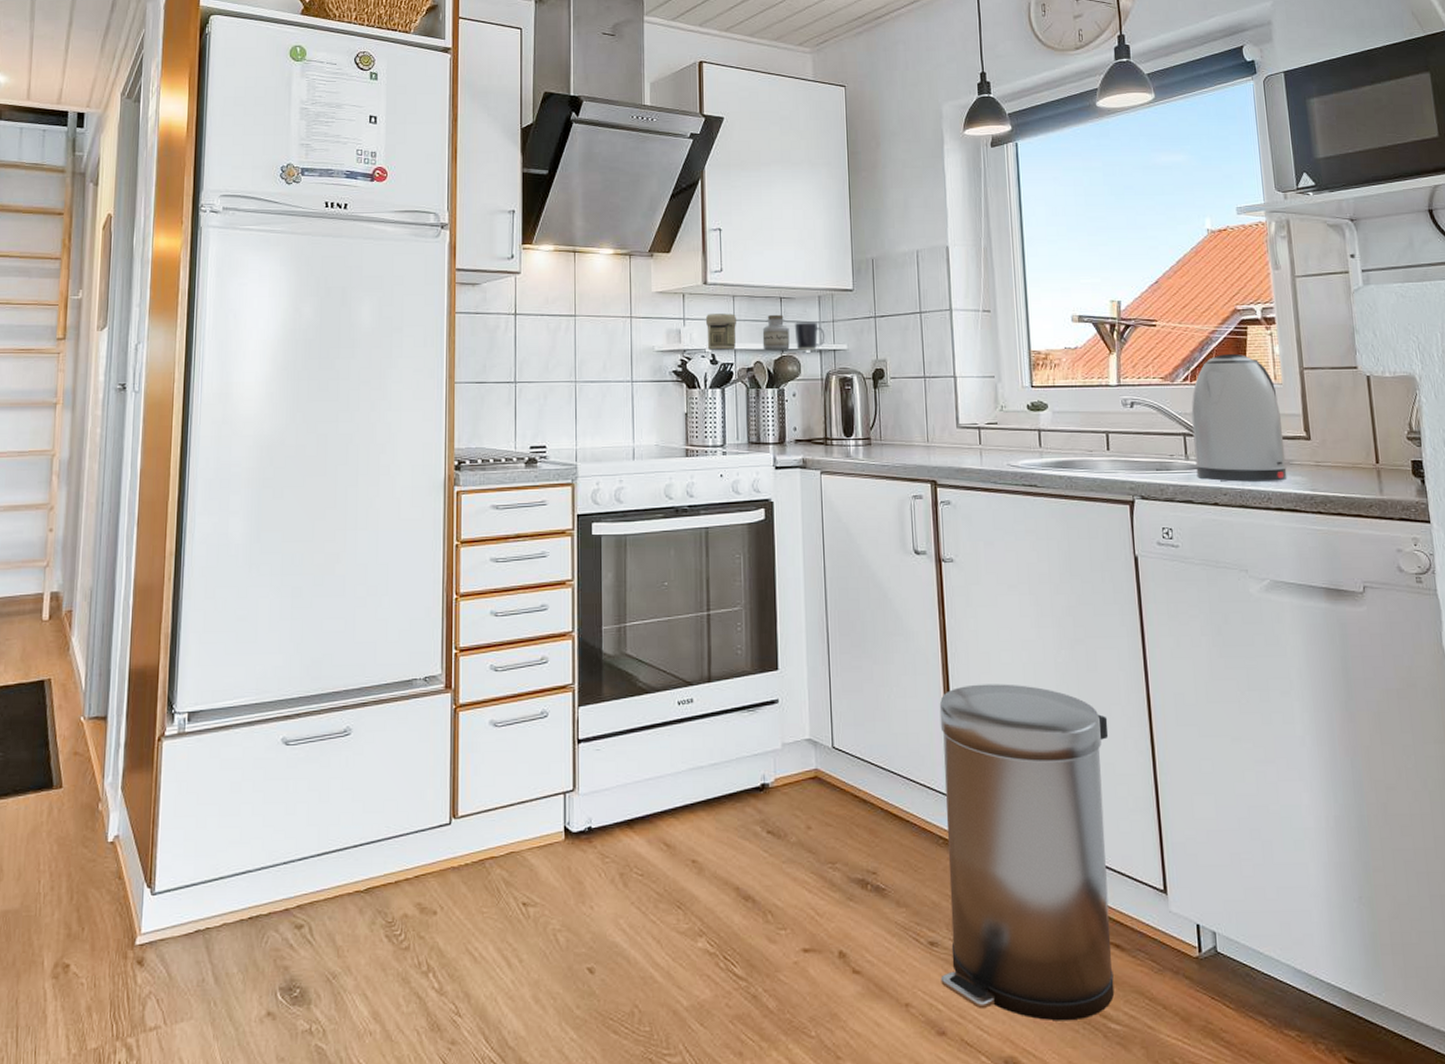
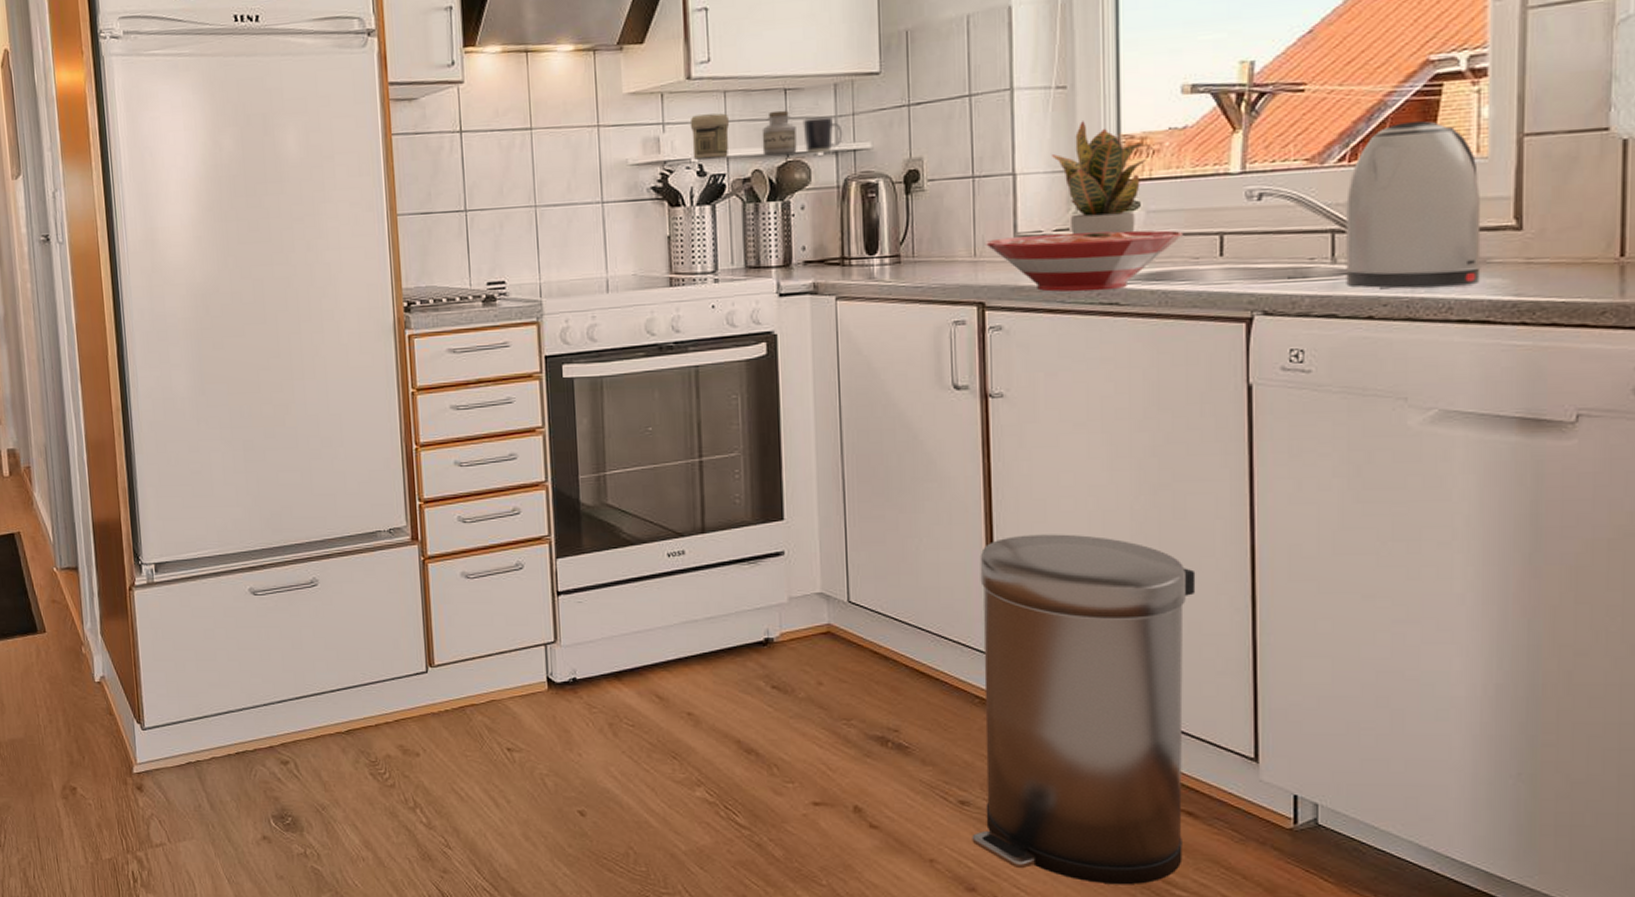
bowl: none [934,426,1081,475] -> present [984,230,1184,293]
potted plant: none [982,338,1054,428] -> present [1052,121,1153,235]

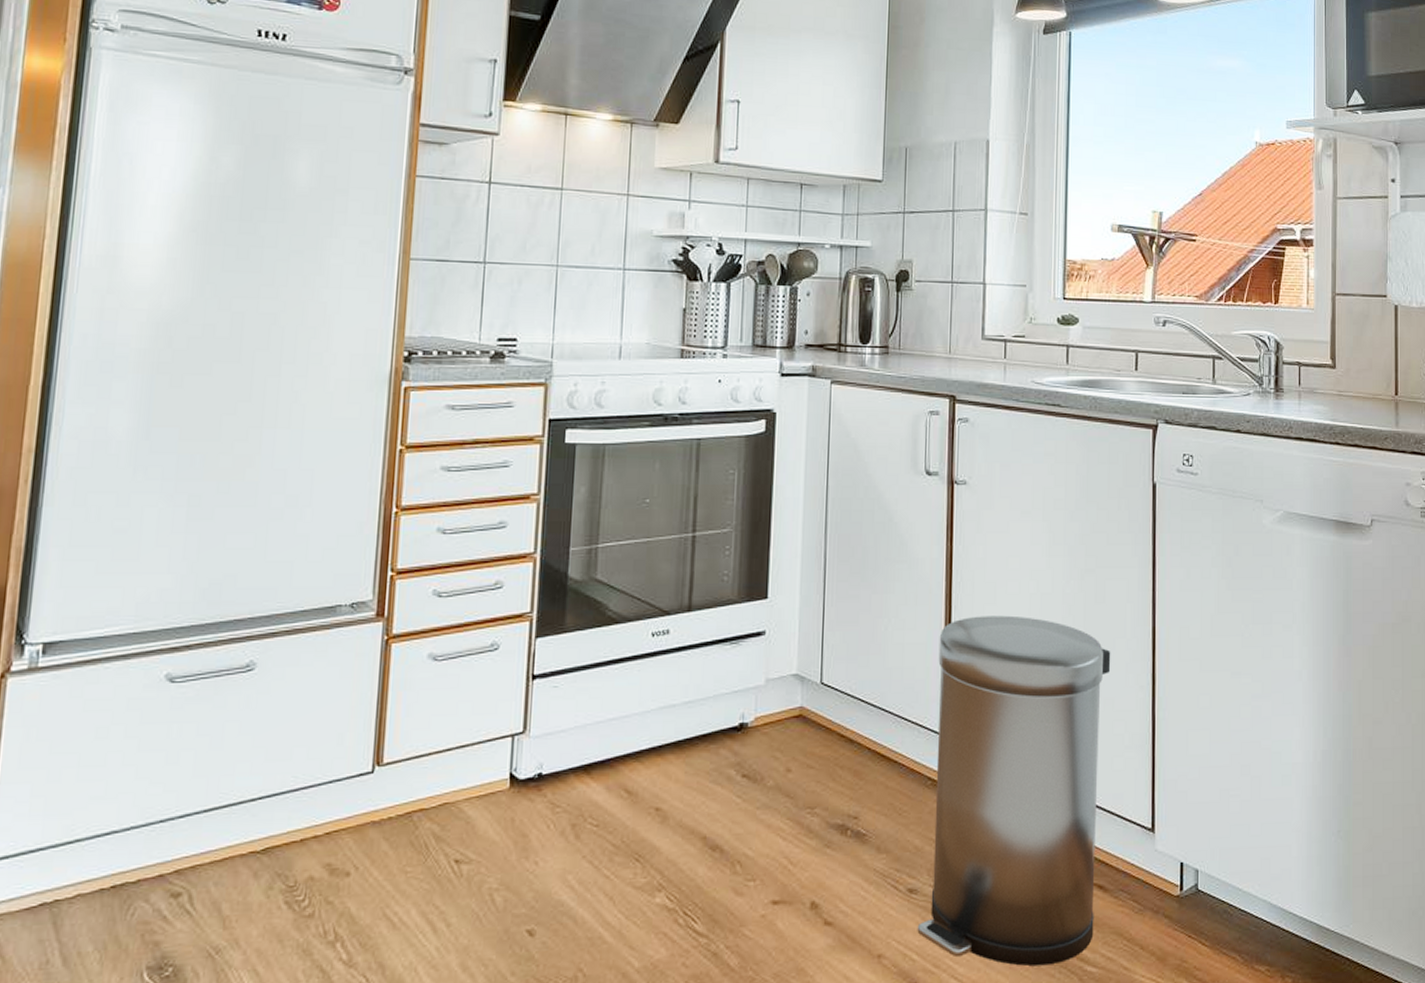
jar: present [689,113,729,160] -> none [714,197,749,240]
jar: present [761,110,797,156] -> none [777,202,808,244]
mug: present [802,117,843,154] -> none [814,213,848,247]
bowl: present [984,230,1184,293] -> none [958,339,1110,393]
potted plant: present [1052,121,1153,235] -> none [1014,244,1089,343]
kettle: present [1346,121,1481,289] -> none [1222,275,1310,410]

